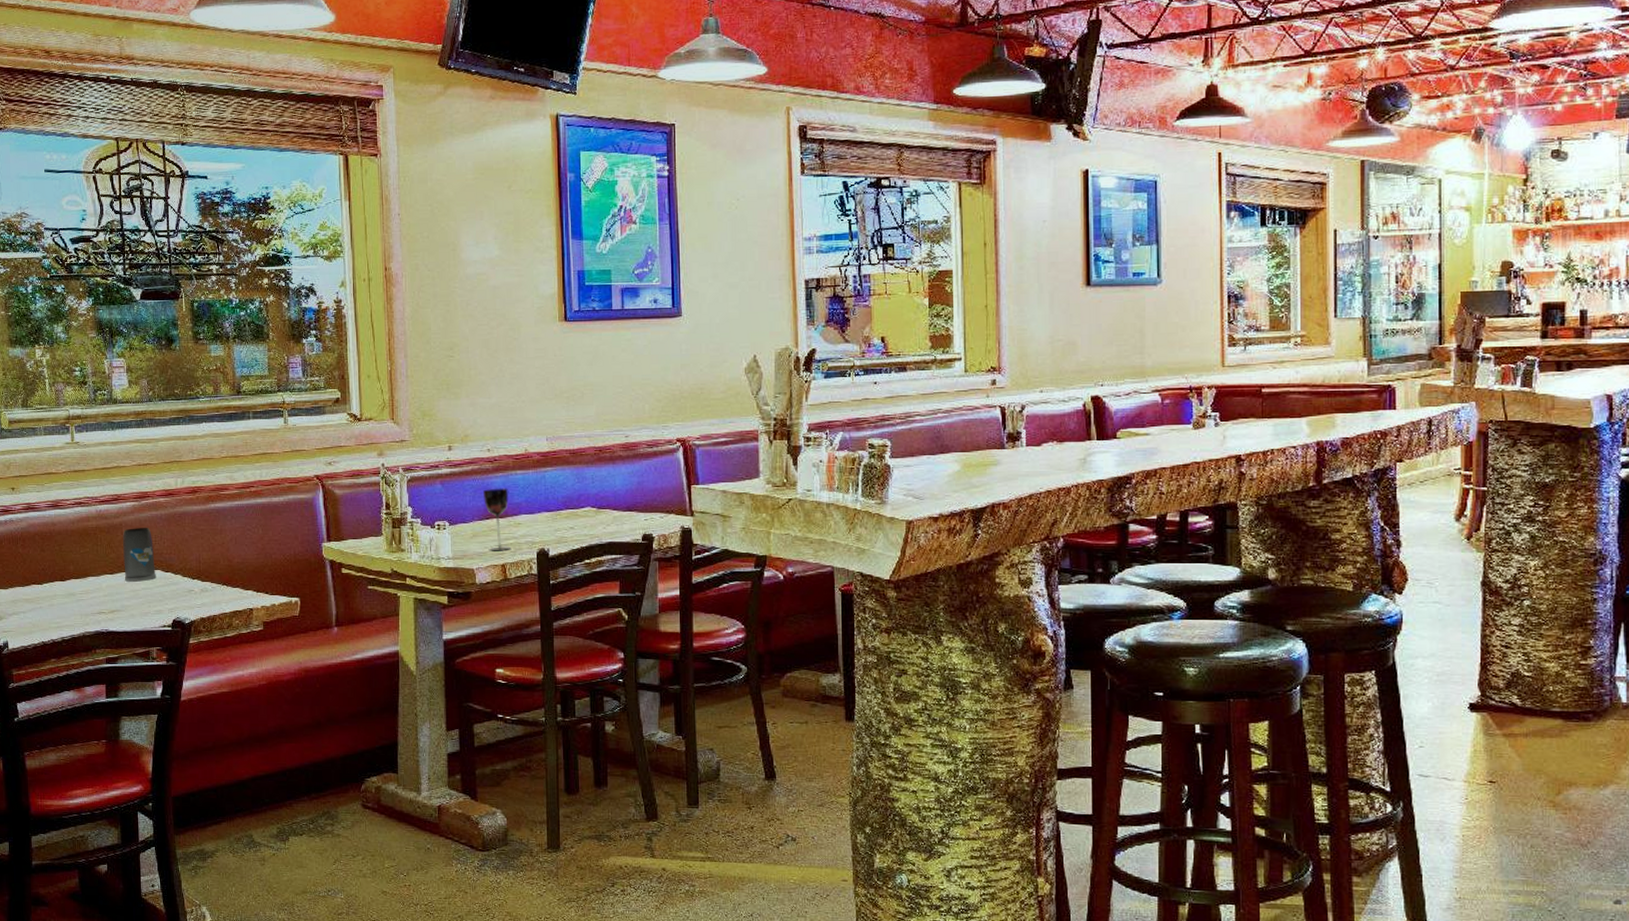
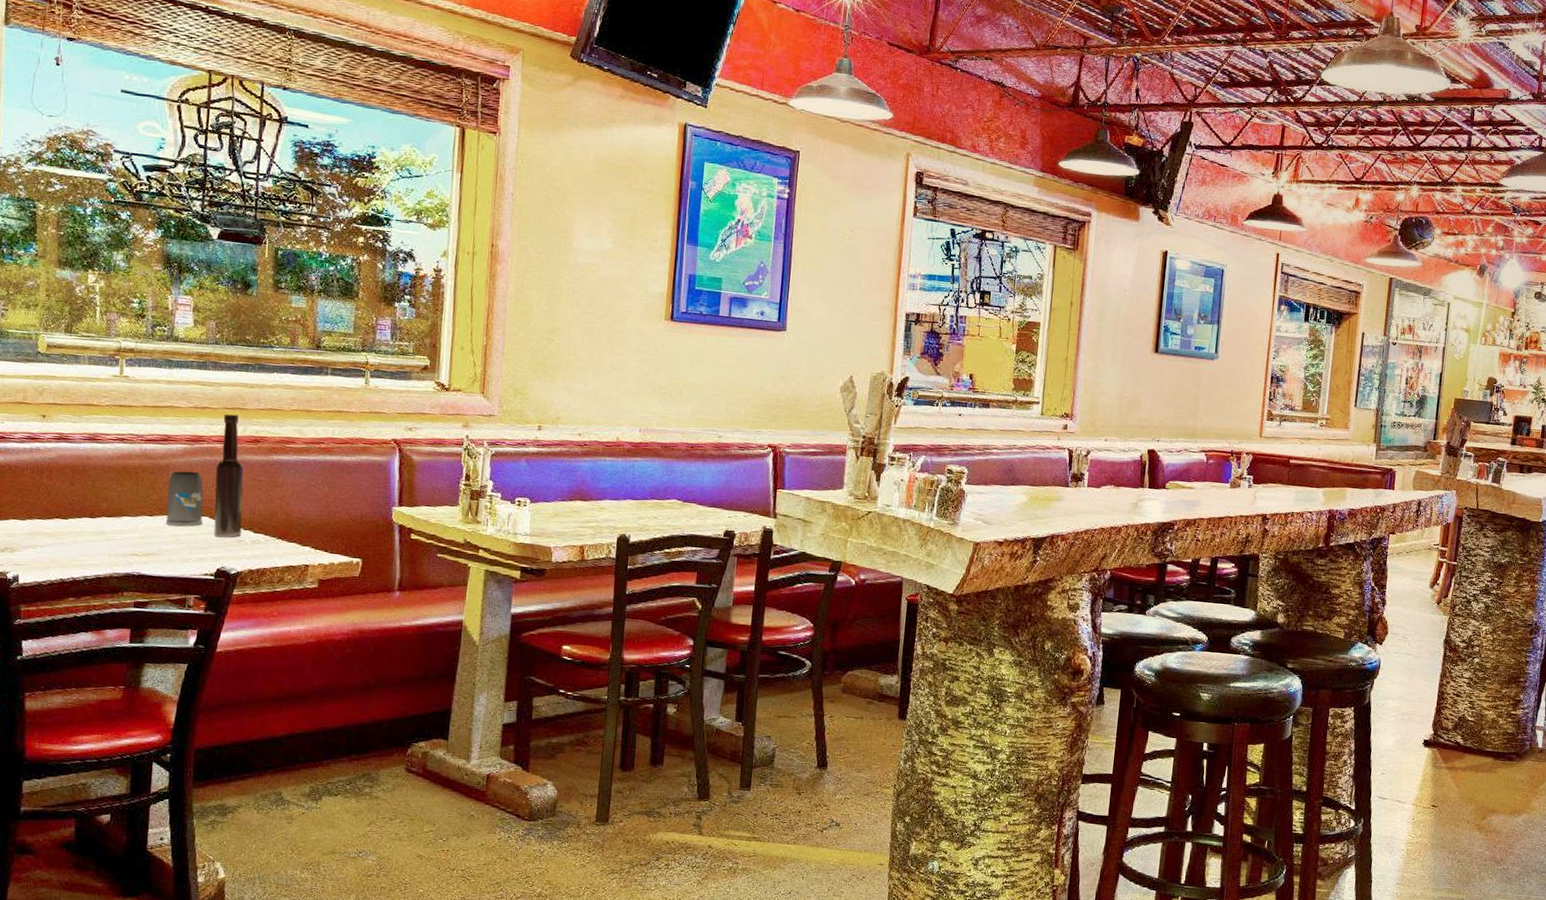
beer bottle: none [161,468,190,589] -> present [213,414,244,538]
wineglass: present [483,488,512,551] -> none [568,471,595,533]

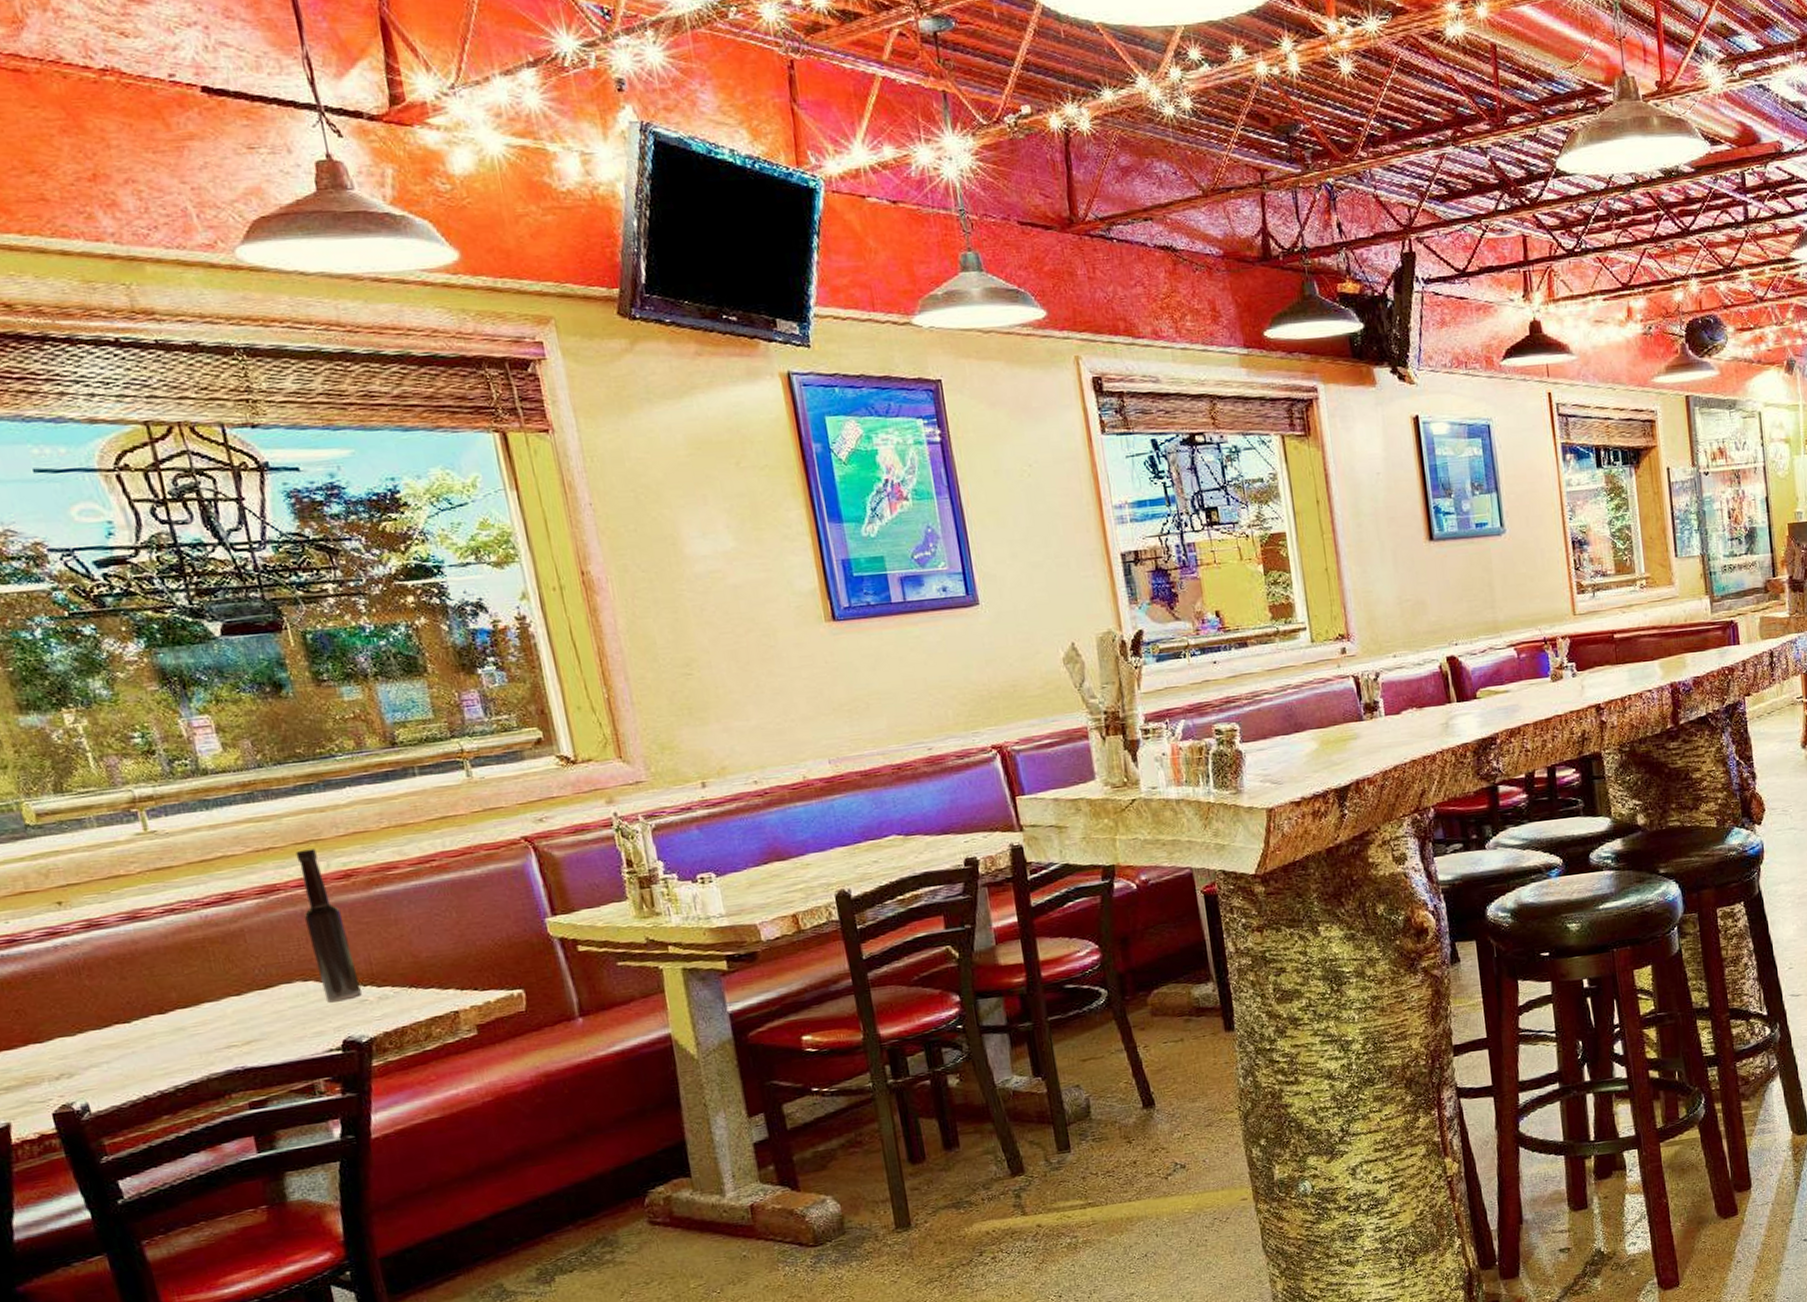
beer mug: present [165,471,204,528] -> none [246,929,309,1003]

